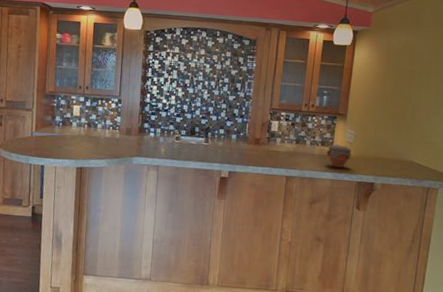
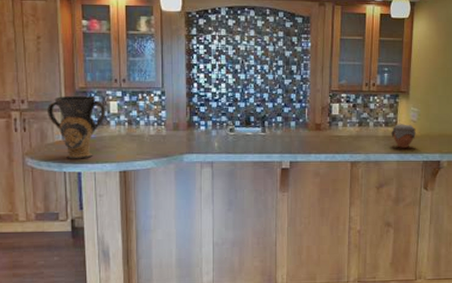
vase: none [21,97,70,154] -> present [48,95,106,159]

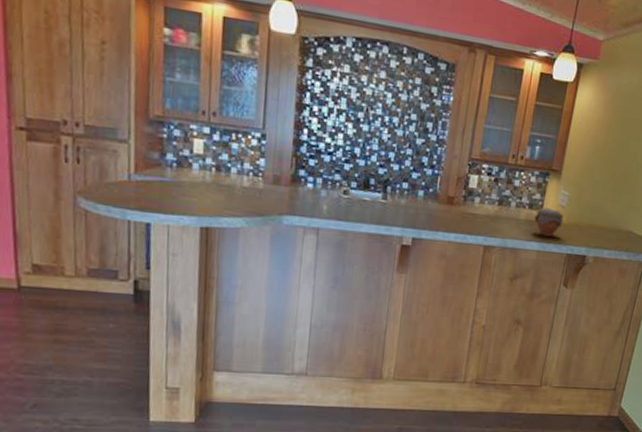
vase: present [48,95,106,159] -> none [110,123,189,207]

